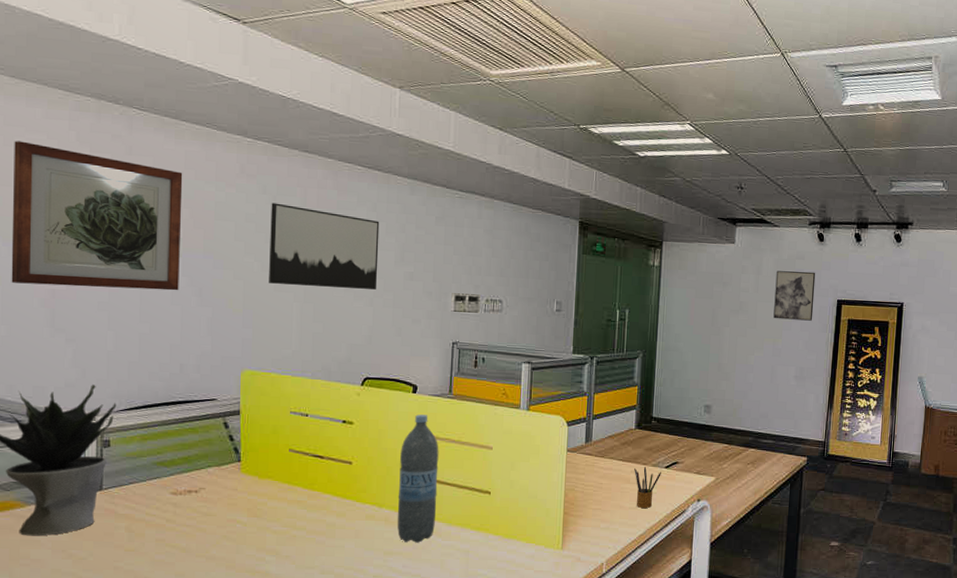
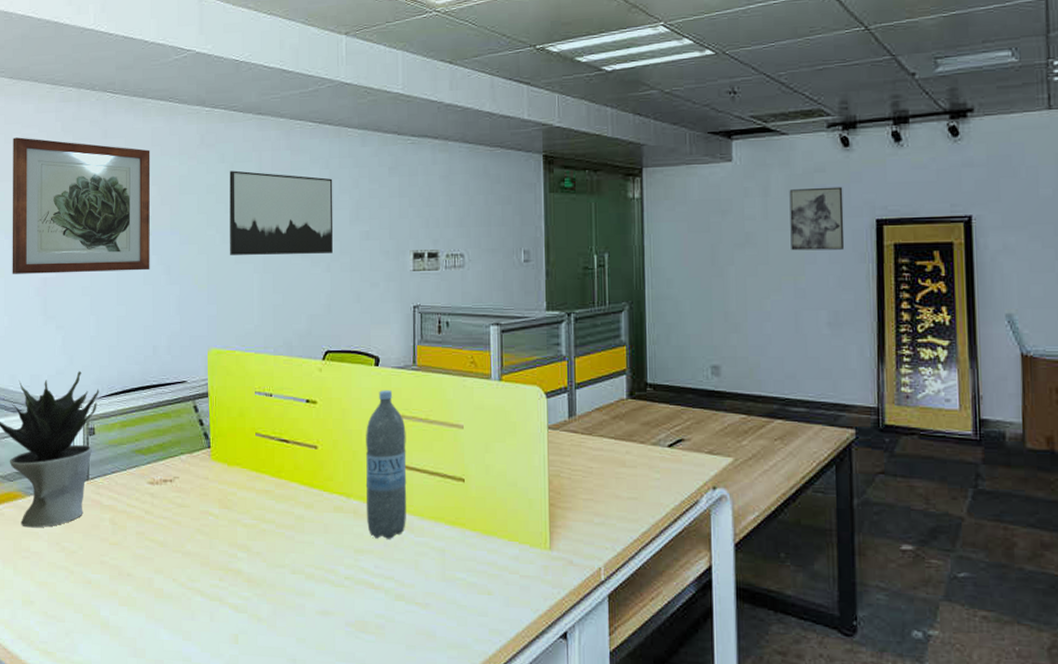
pencil box: present [634,467,661,508] -> none [630,446,664,498]

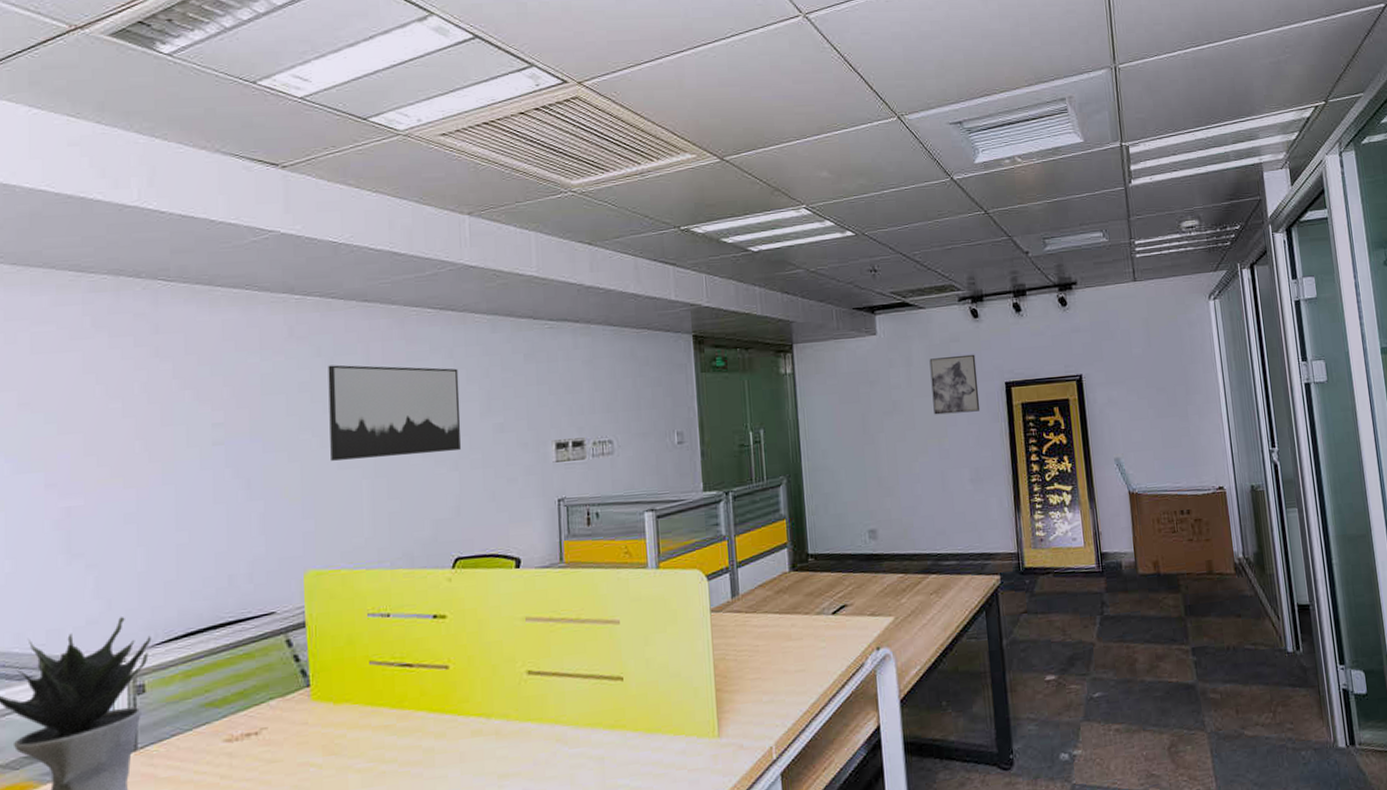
wall art: present [12,137,151,274] -> none [16,336,222,506]
water bottle: present [365,390,407,539] -> none [507,593,559,759]

